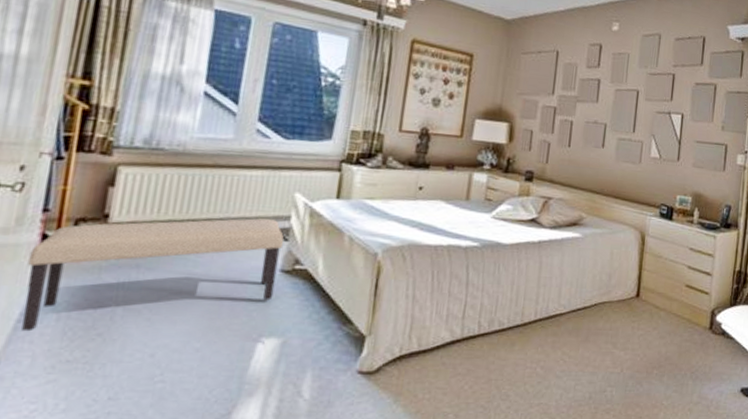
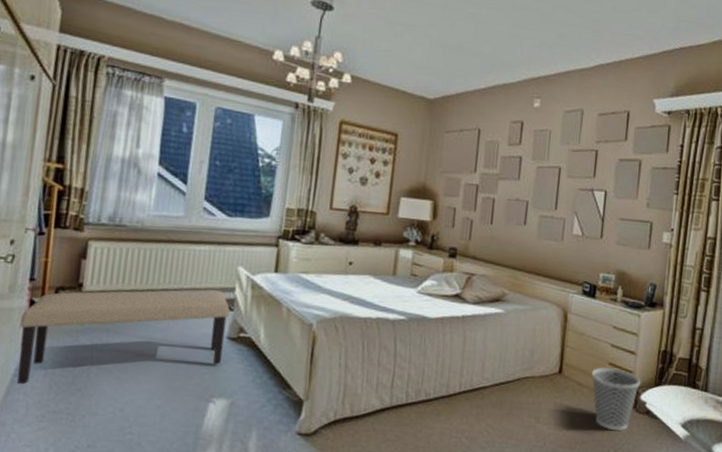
wastebasket: none [669,289,716,354] -> present [592,367,640,432]

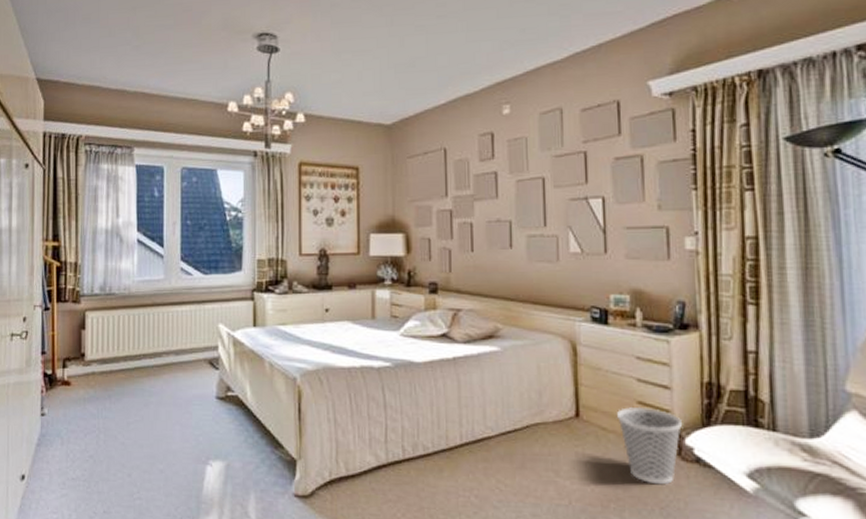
bench: present [17,289,229,385] -> none [38,350,215,454]

